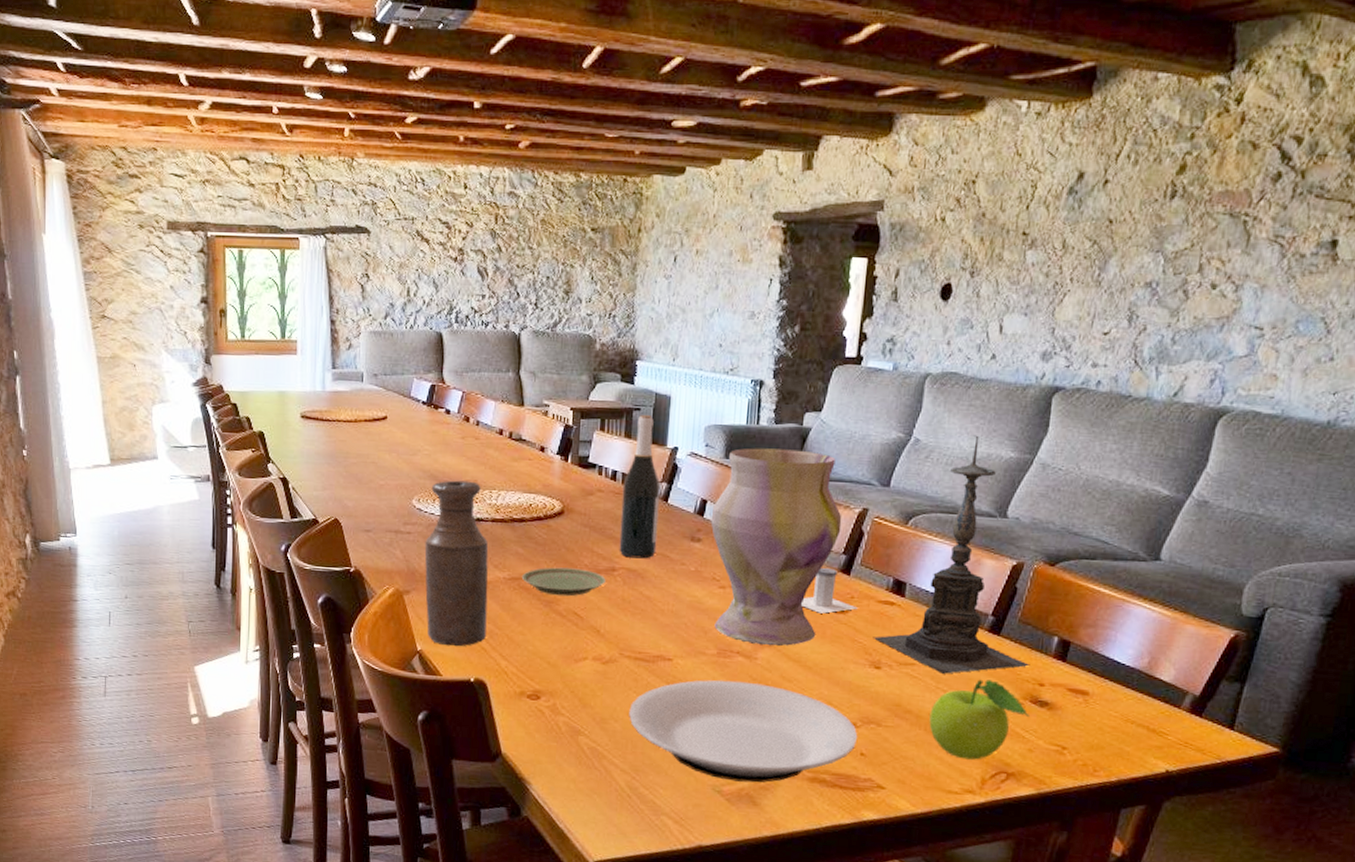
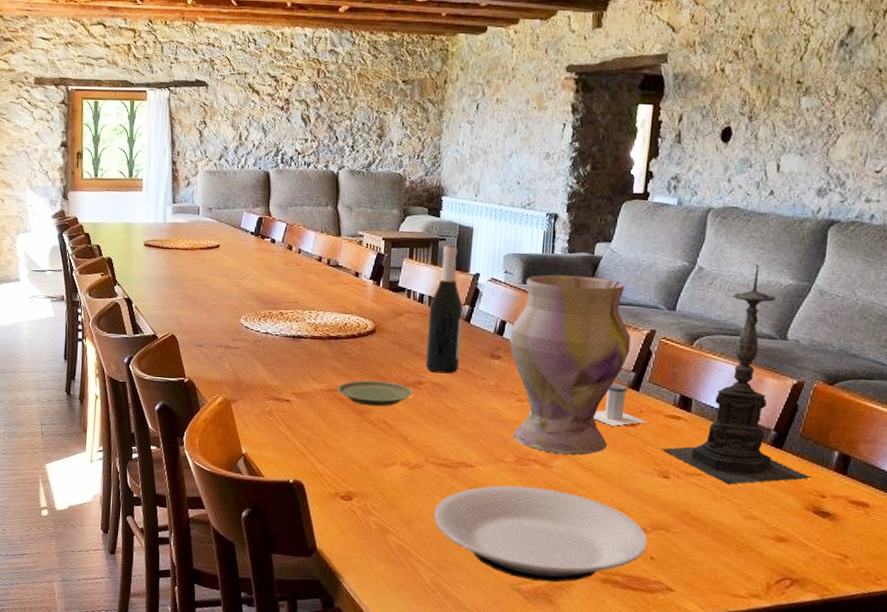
bottle: present [424,480,489,647] -> none [250,301,308,451]
fruit: present [929,679,1029,760] -> none [715,490,812,566]

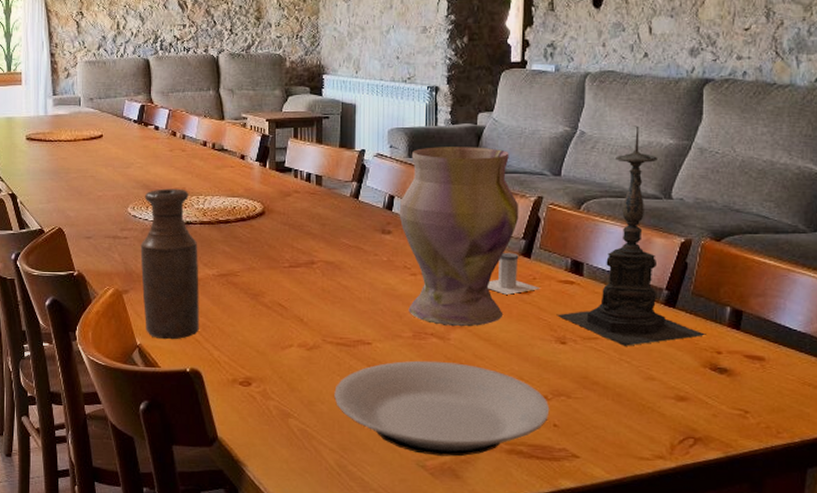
bottle: none [250,301,308,451] -> present [140,188,199,340]
plate: present [336,380,413,407] -> none [229,263,306,289]
wine bottle: present [425,244,464,374] -> none [316,121,351,252]

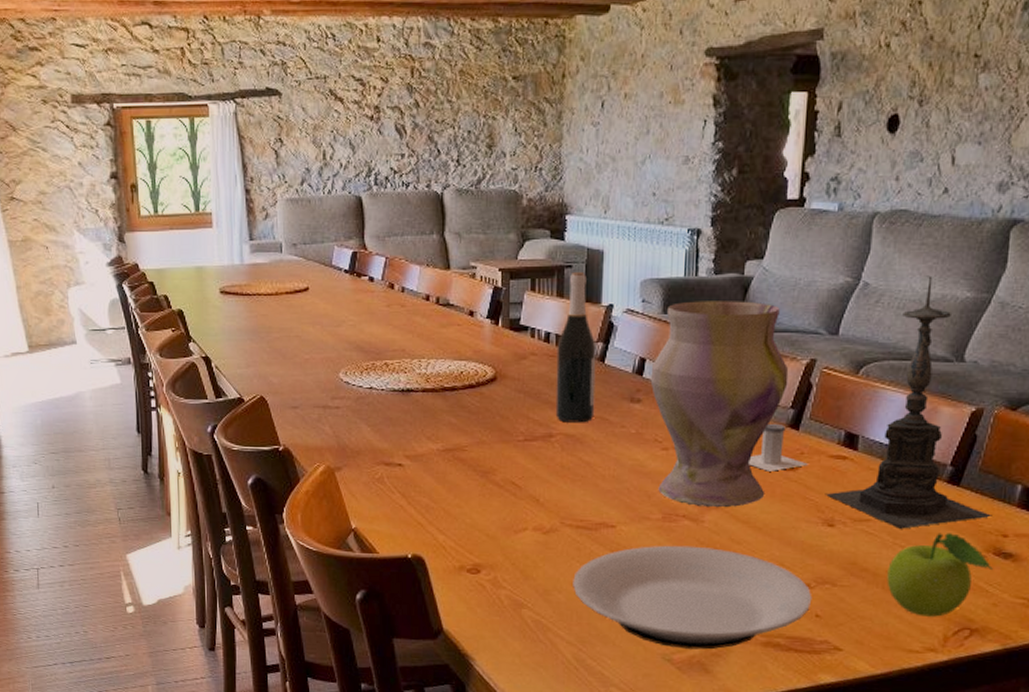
bottle: present [140,188,199,340] -> none [354,350,422,523]
wine bottle: none [316,121,351,252] -> present [555,271,596,423]
fruit: none [616,350,710,427] -> present [887,533,993,617]

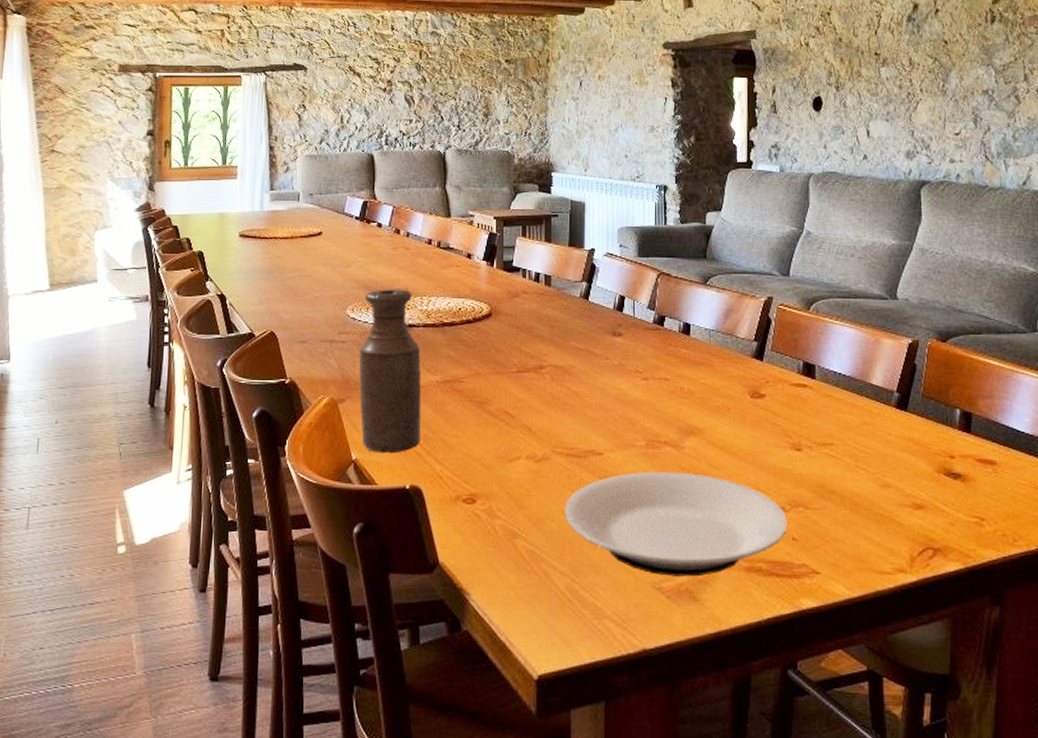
bottle: none [354,350,422,523] -> present [359,289,422,454]
wine bottle: present [555,271,596,423] -> none [545,220,581,355]
vase: present [650,301,789,508] -> none [630,246,750,434]
salt shaker: present [749,423,808,471] -> none [721,354,773,399]
candle holder: present [826,275,993,529] -> none [792,226,939,452]
fruit: present [887,533,993,617] -> none [853,455,945,537]

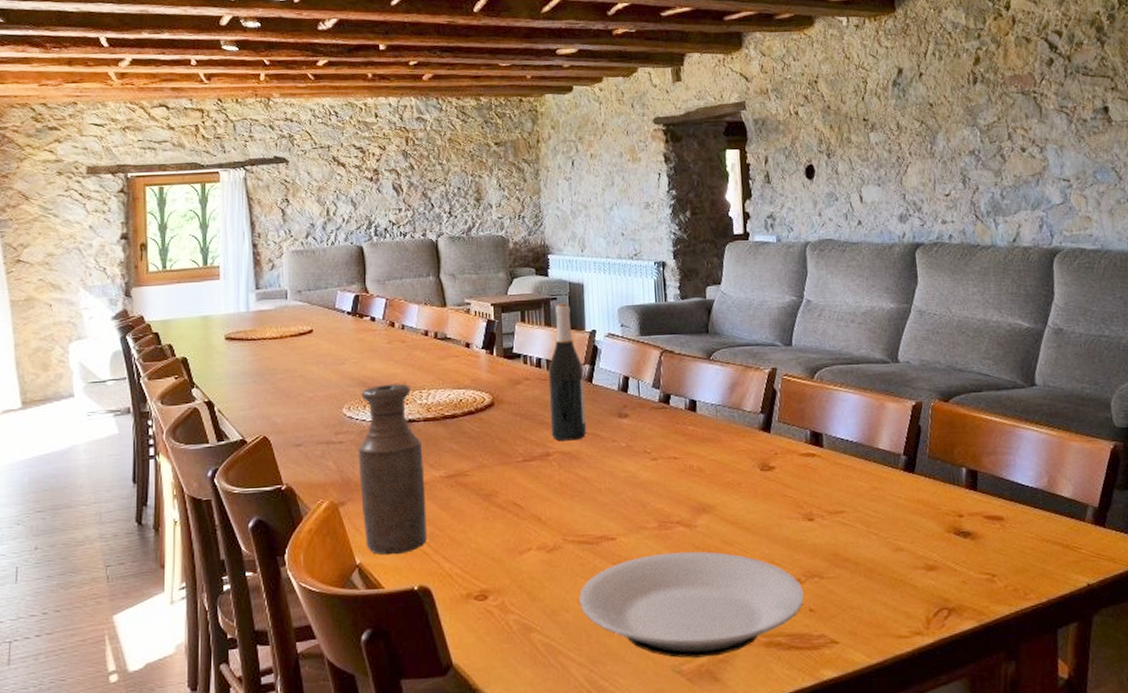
wine bottle: none [545,220,581,355] -> present [548,302,587,441]

